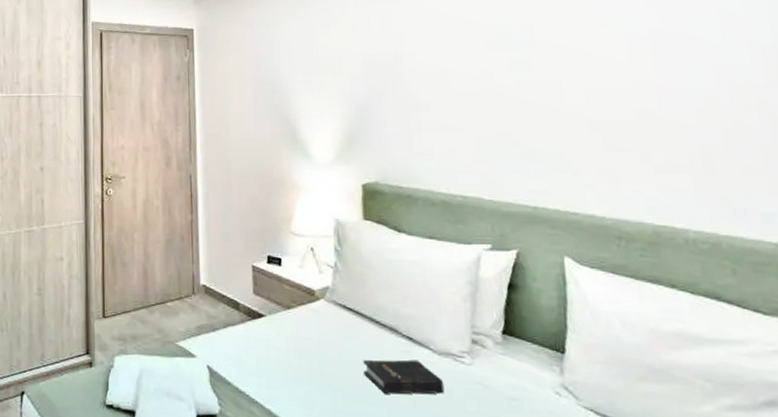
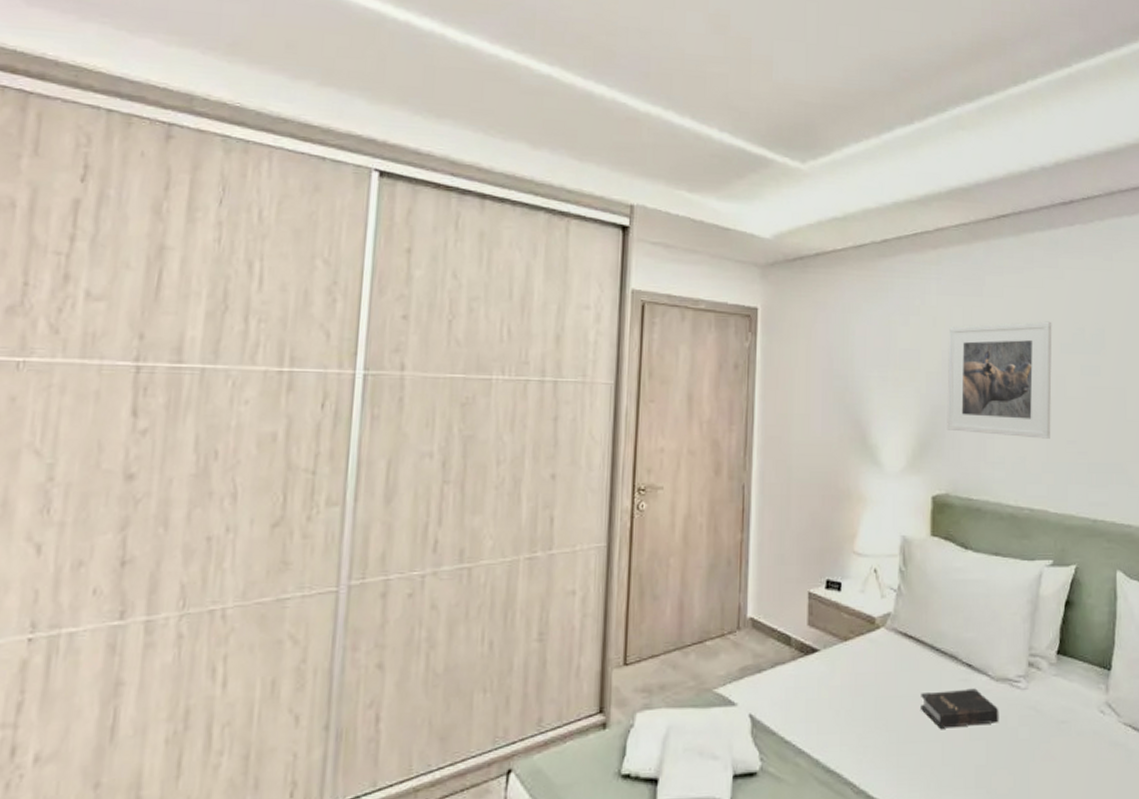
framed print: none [368,21,481,131] -> present [947,321,1052,439]

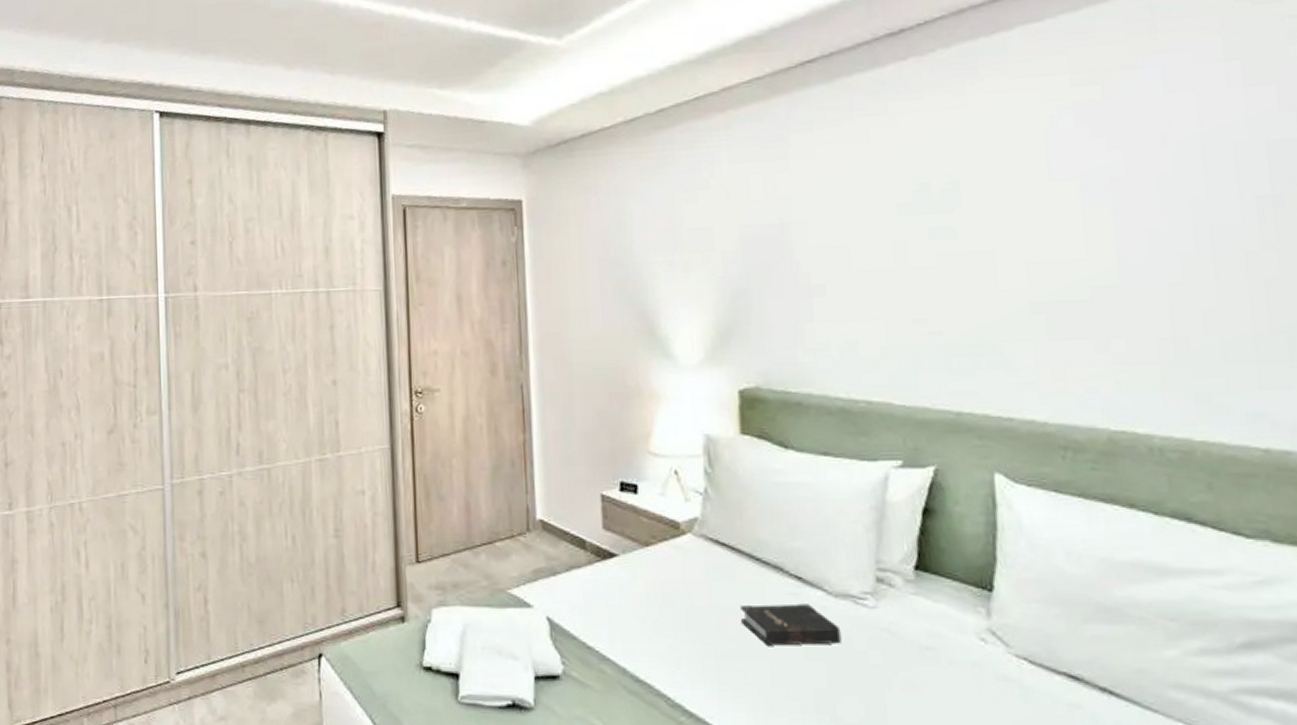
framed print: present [947,321,1052,439] -> none [747,179,890,319]

